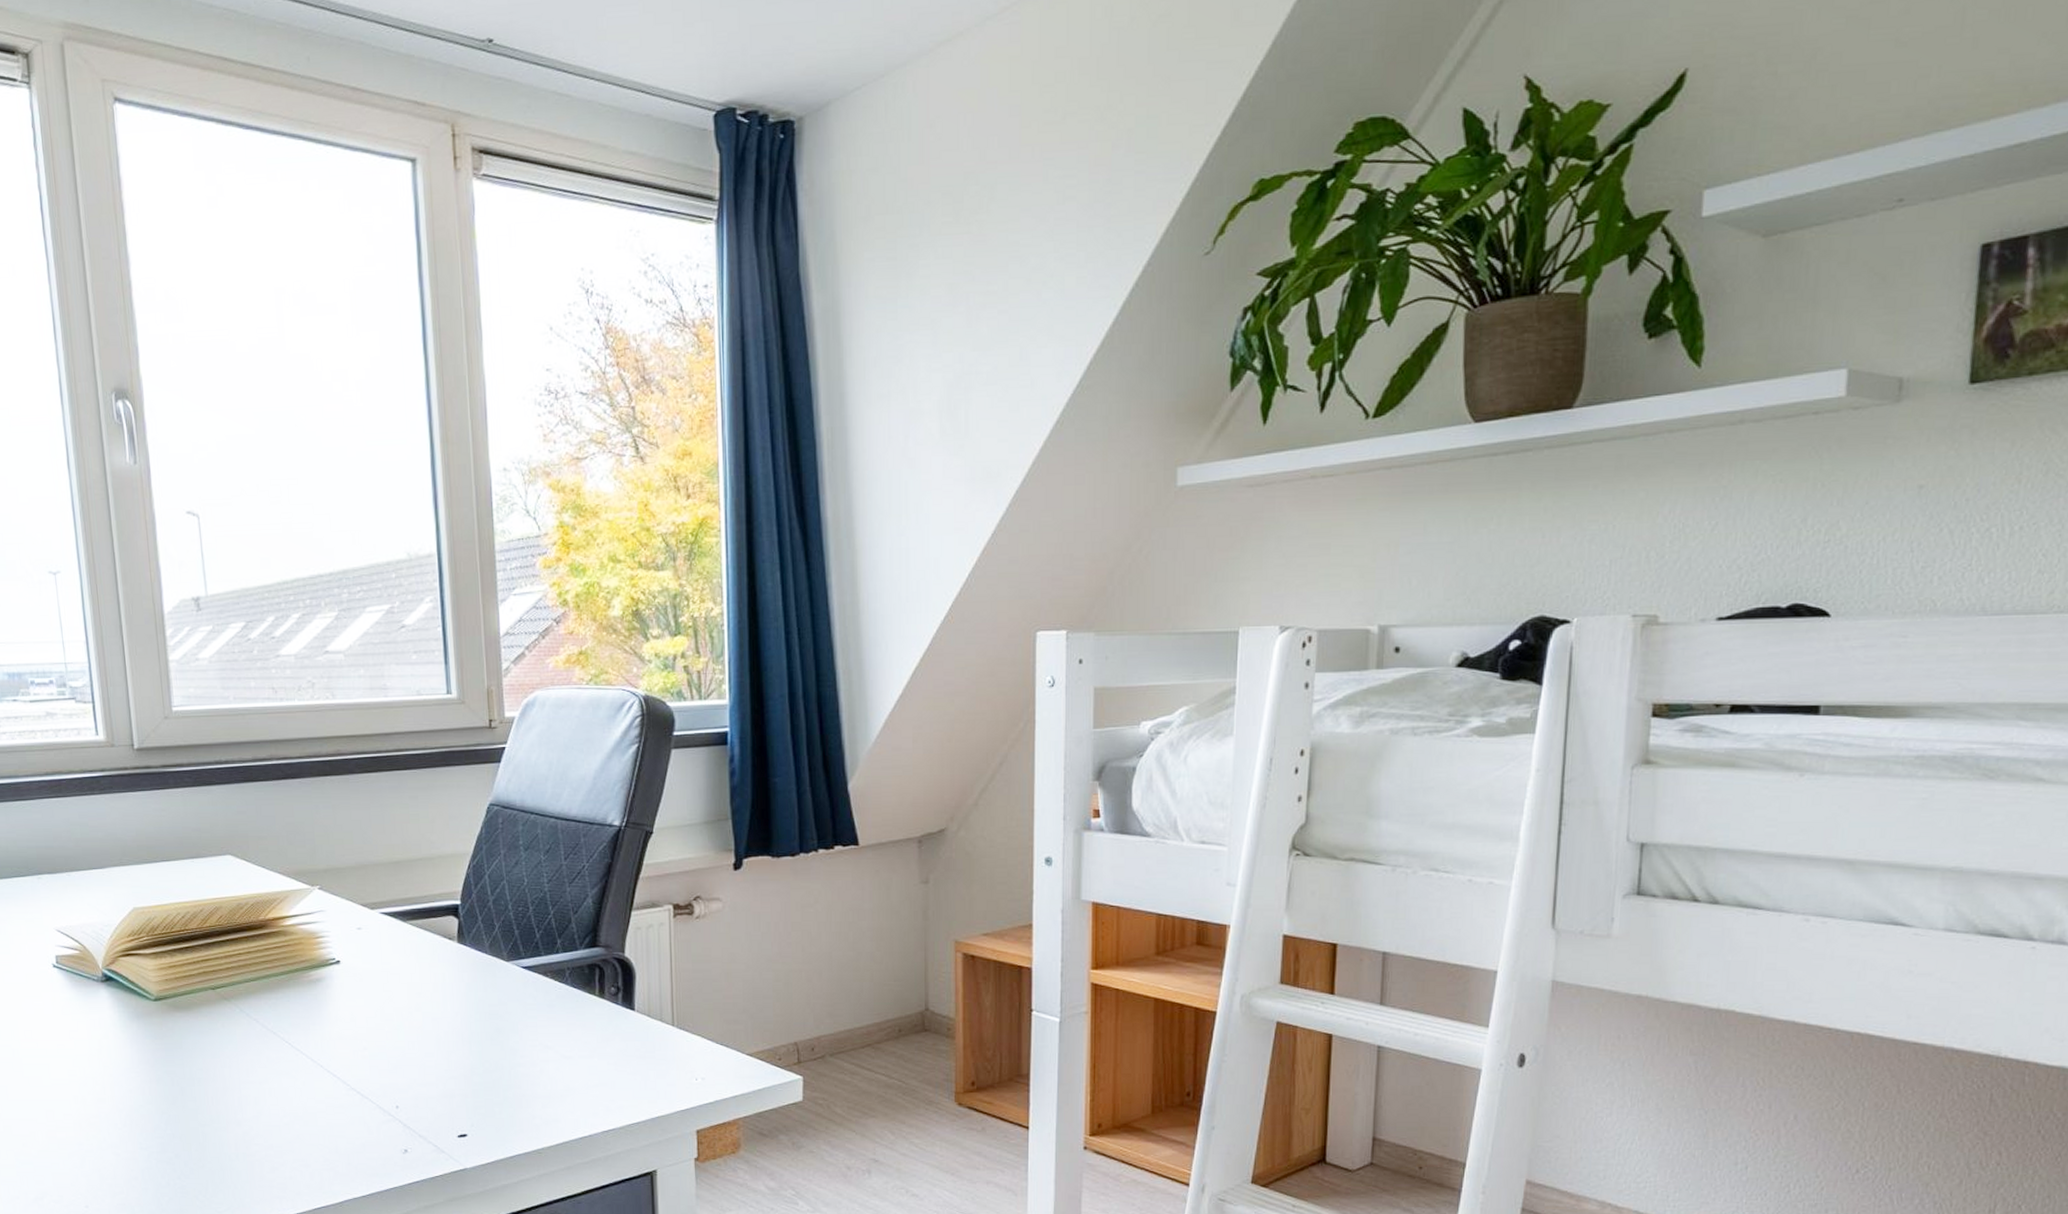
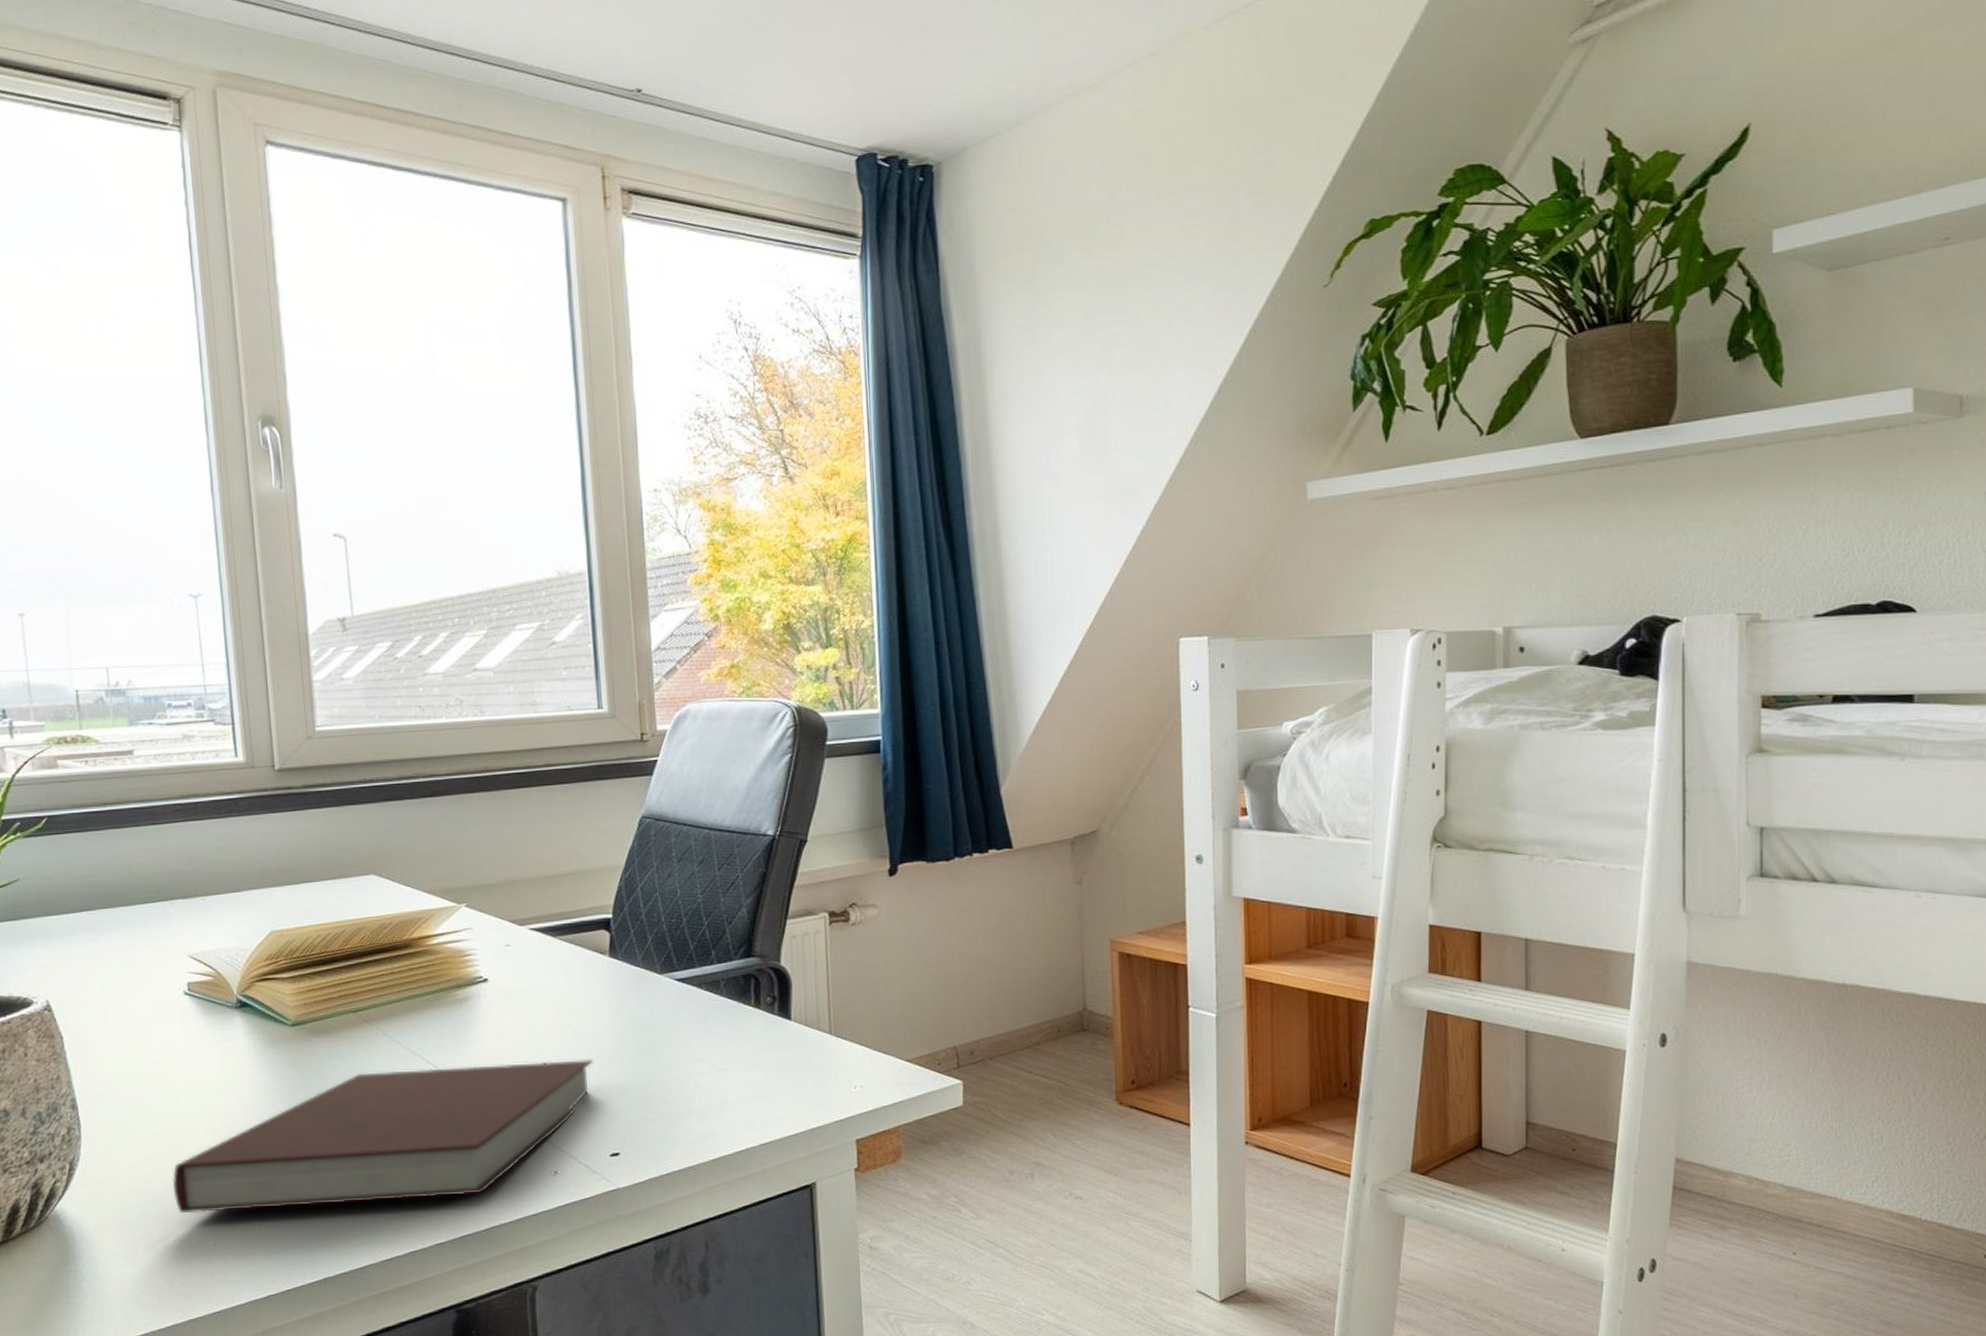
notebook: none [45,1042,442,1176] -> present [172,1059,593,1214]

